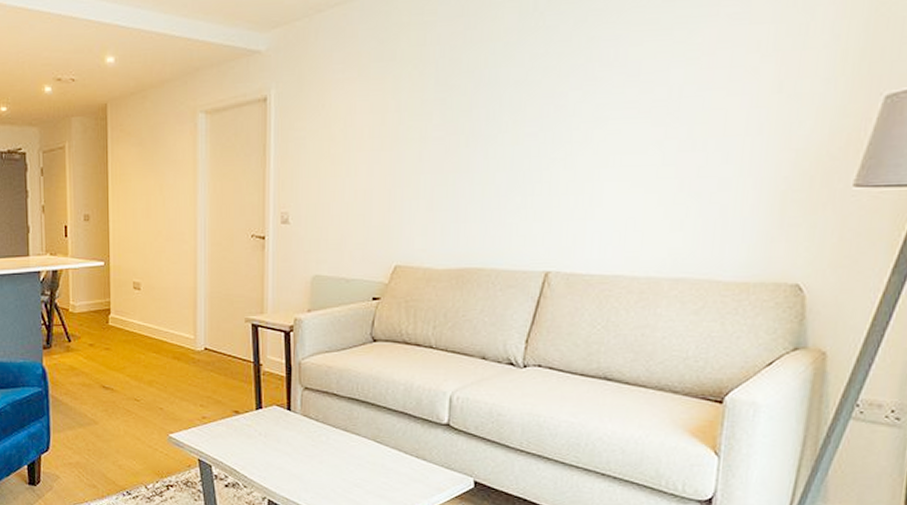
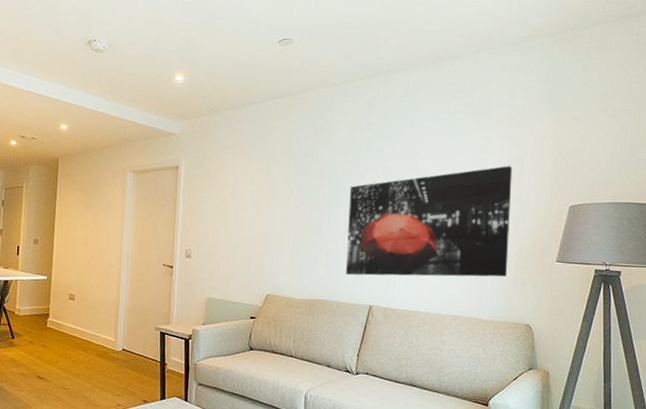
wall art: none [510,41,789,230] -> present [346,166,513,277]

